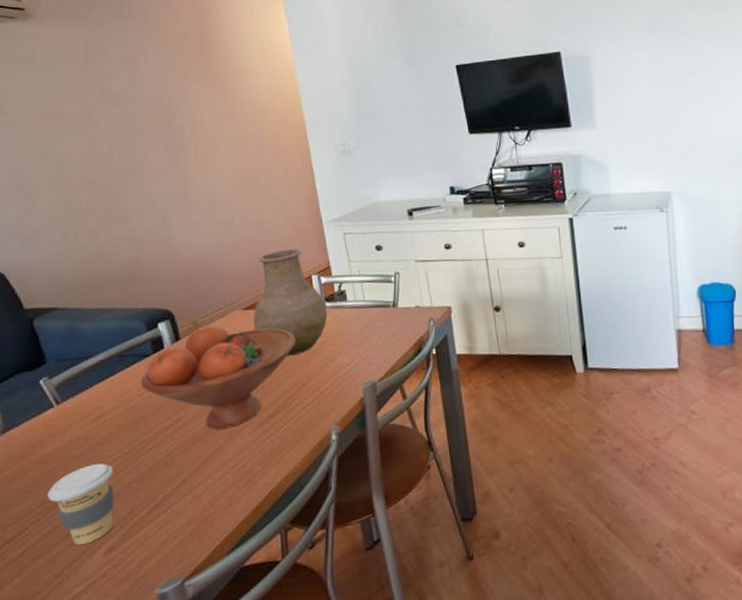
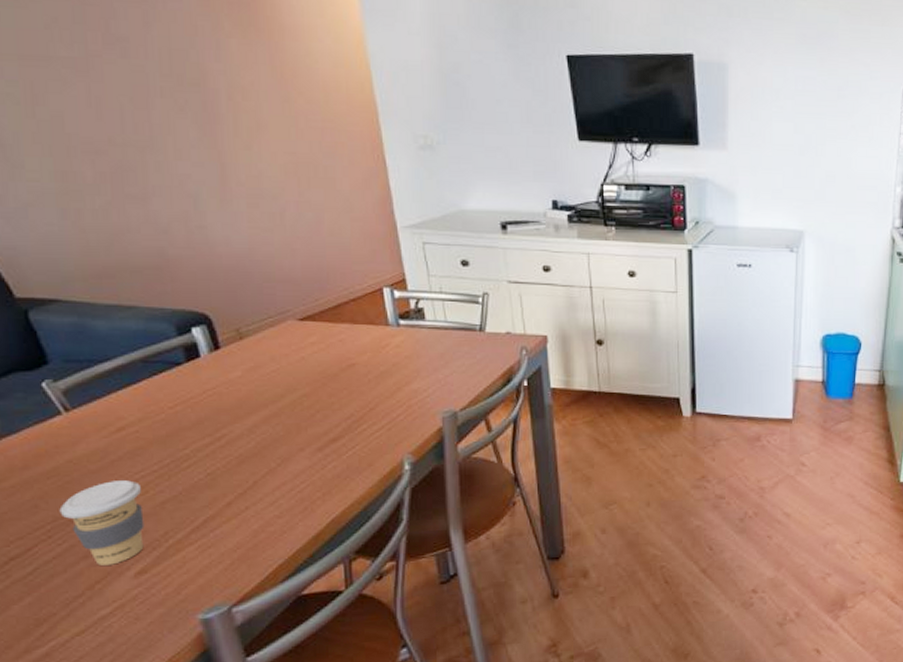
fruit bowl: present [140,325,296,430] -> none [171,335,363,451]
vase: present [253,248,327,356] -> none [311,255,401,376]

